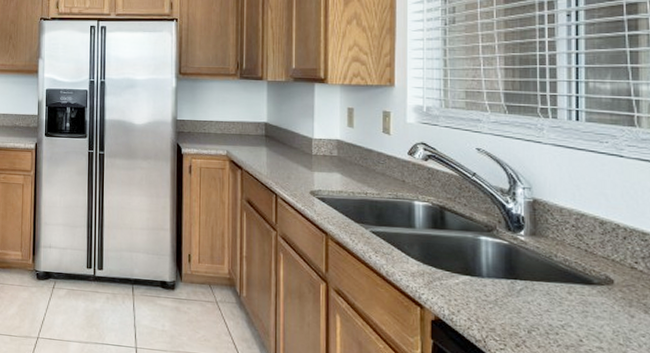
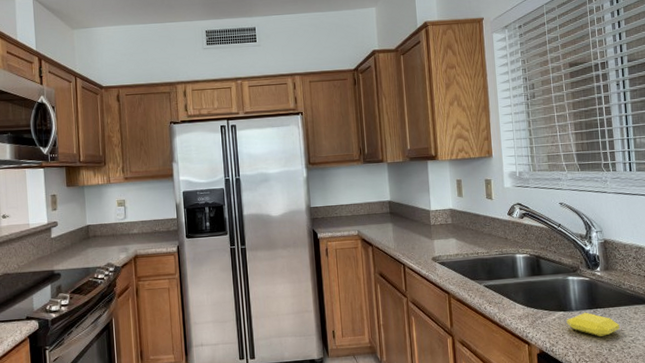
soap bar: none [473,281,545,314] -> present [566,312,620,337]

